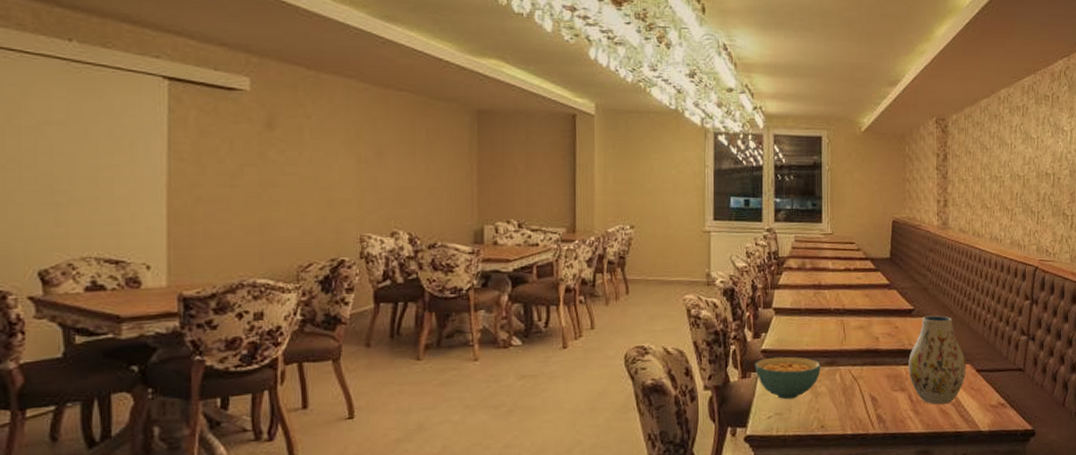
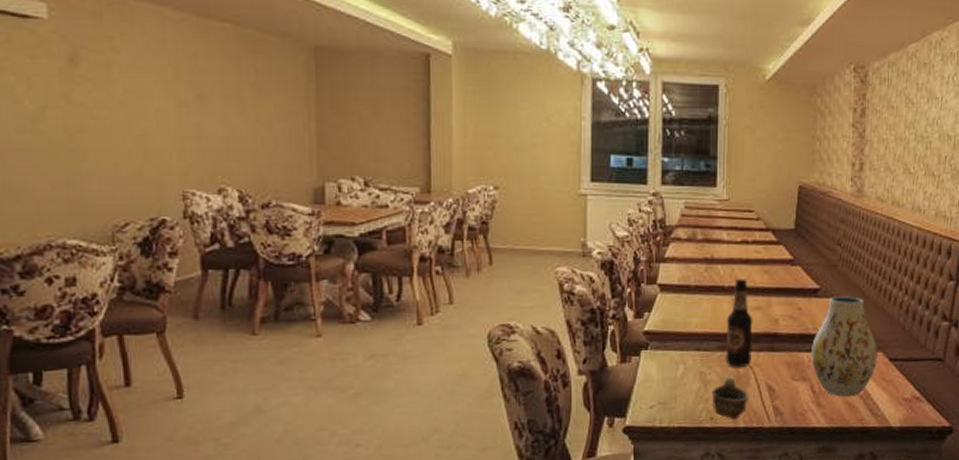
cereal bowl: present [755,356,821,400] -> none [636,339,712,388]
cup: none [822,389,854,428] -> present [711,377,748,420]
bottle: none [833,302,857,381] -> present [725,279,753,368]

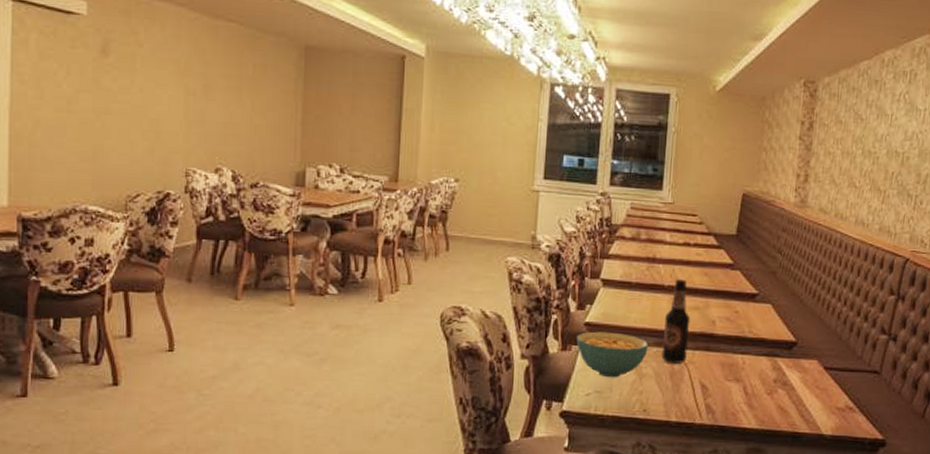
cereal bowl: none [636,339,712,388] -> present [576,331,649,378]
cup: present [711,377,748,420] -> none [646,372,682,414]
vase: present [811,296,878,397] -> none [746,303,813,401]

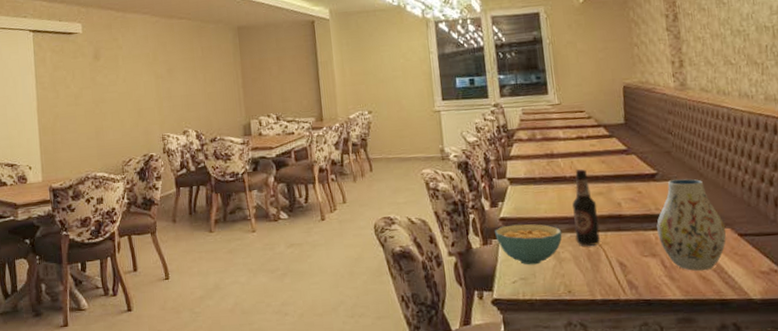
vase: none [746,303,813,401] -> present [656,178,727,271]

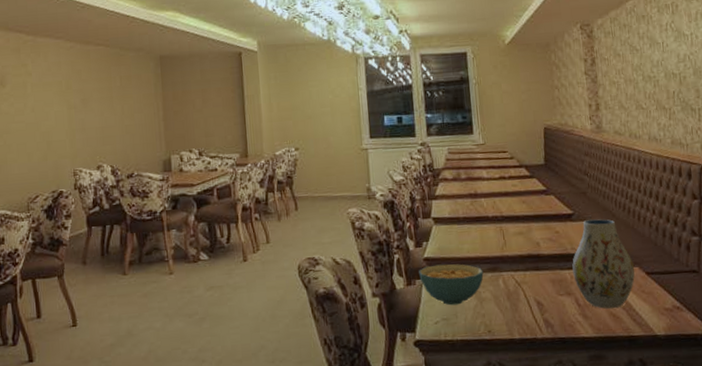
bottle: present [572,169,600,247] -> none [494,209,520,287]

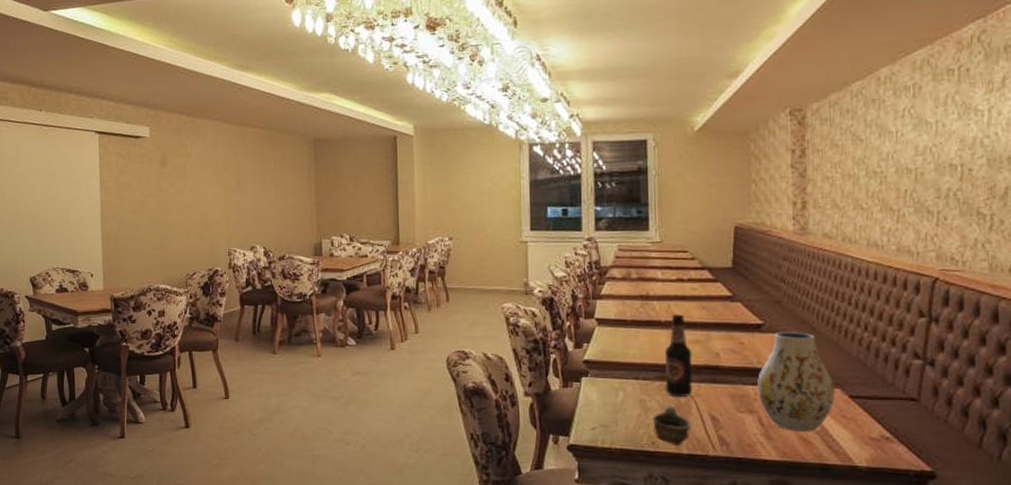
cereal bowl: present [419,264,484,306] -> none [577,368,651,412]
cup: none [487,294,520,333] -> present [652,406,691,446]
bottle: none [494,209,520,287] -> present [665,314,693,398]

